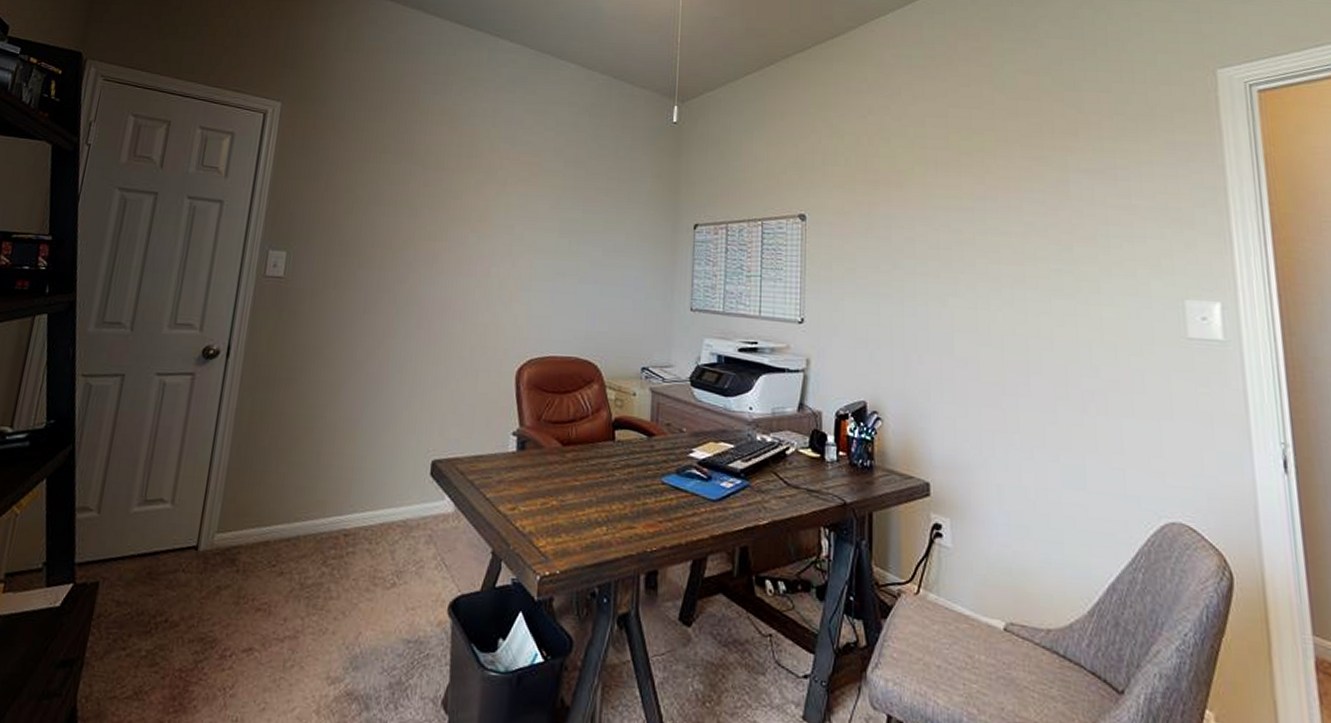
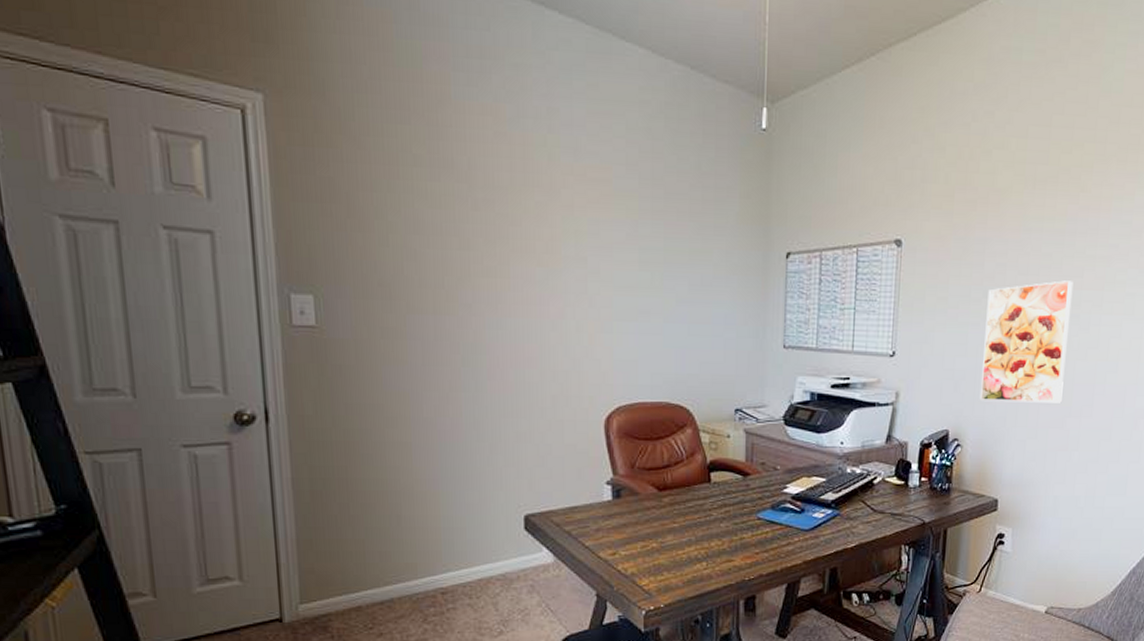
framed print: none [898,255,992,380] -> present [979,280,1074,403]

